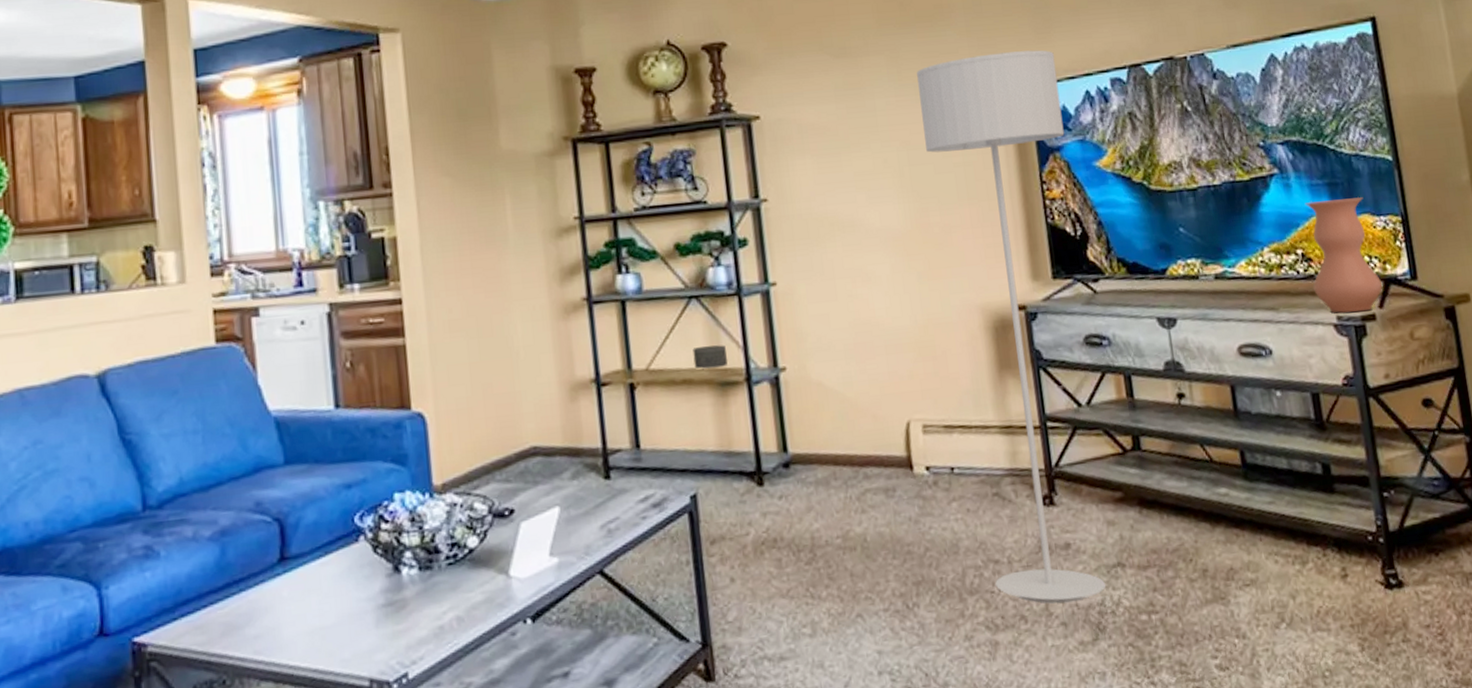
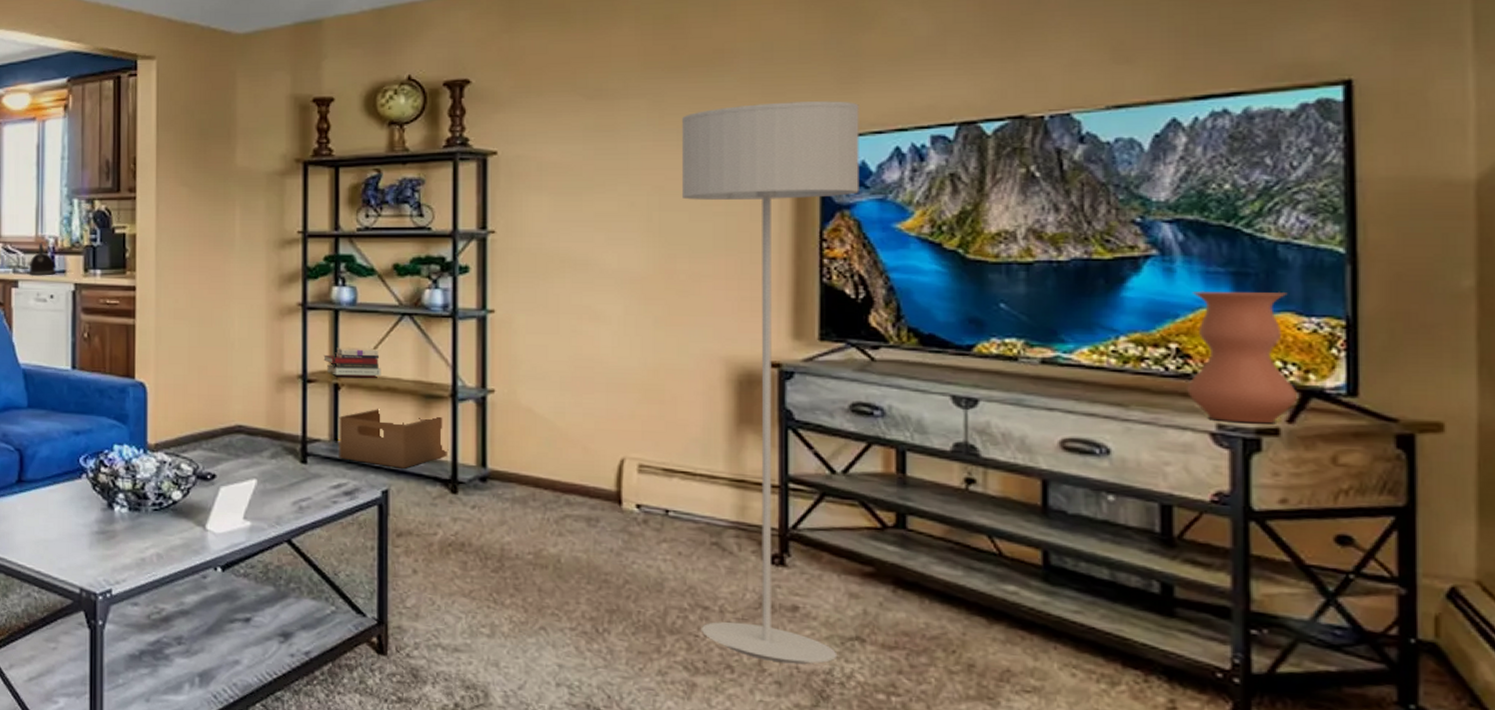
kettle: none [271,258,305,301] -> present [29,243,56,277]
books: none [615,338,676,376] -> present [323,347,381,378]
storage basket: none [638,404,750,468] -> present [339,409,447,468]
decorative box: present [692,345,728,370] -> none [400,360,434,381]

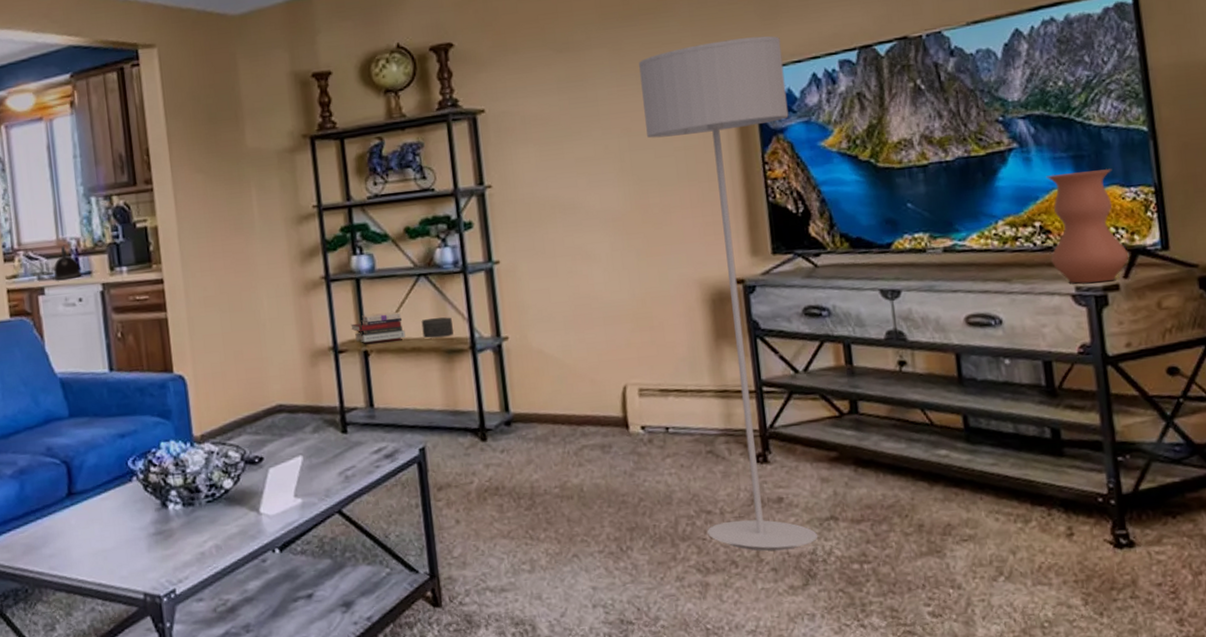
storage basket: present [339,409,447,468] -> none [372,369,474,425]
decorative box: none [400,360,434,381] -> present [421,317,454,339]

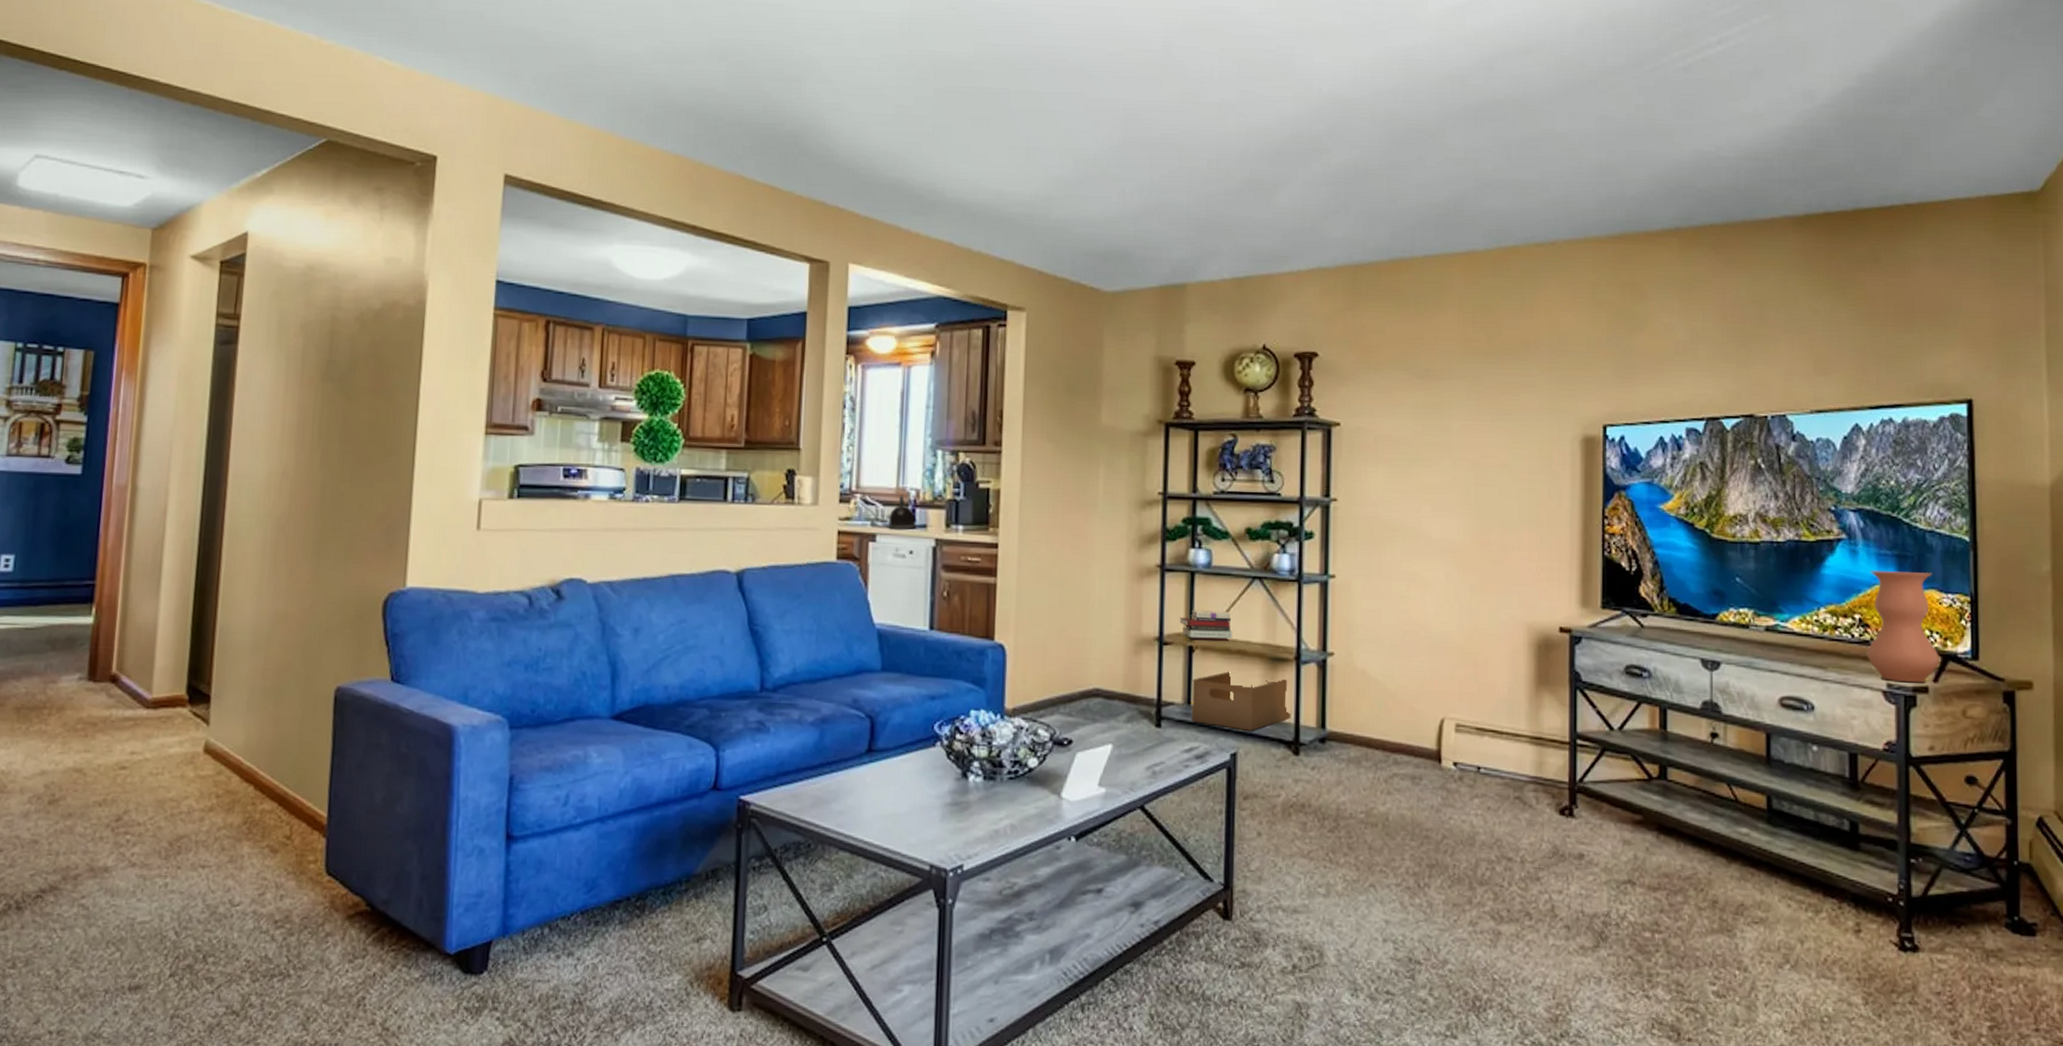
storage basket: none [372,369,474,425] -> present [1191,672,1291,731]
decorative box: present [421,317,454,339] -> none [1250,623,1281,644]
floor lamp: present [639,36,819,551] -> none [1493,391,1633,908]

